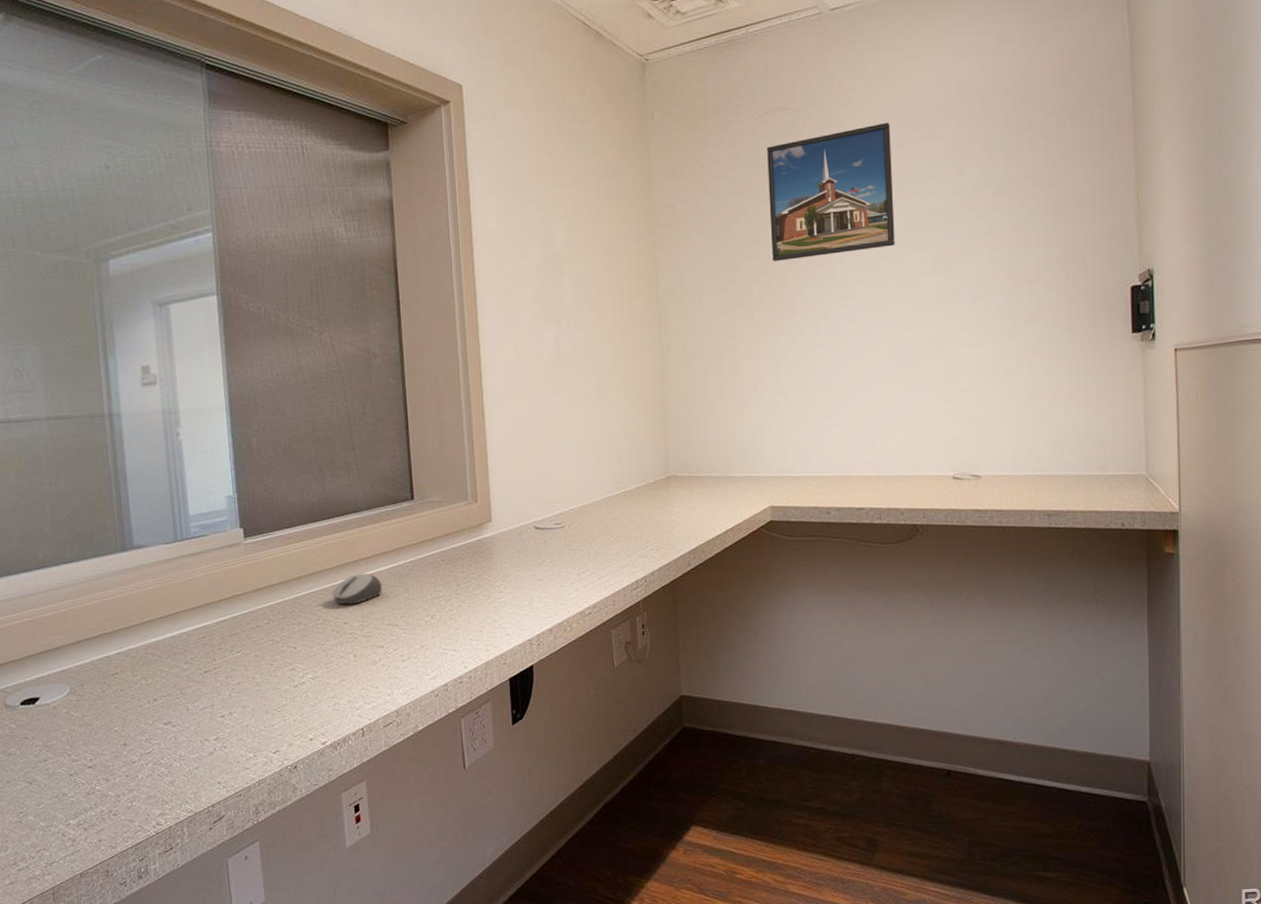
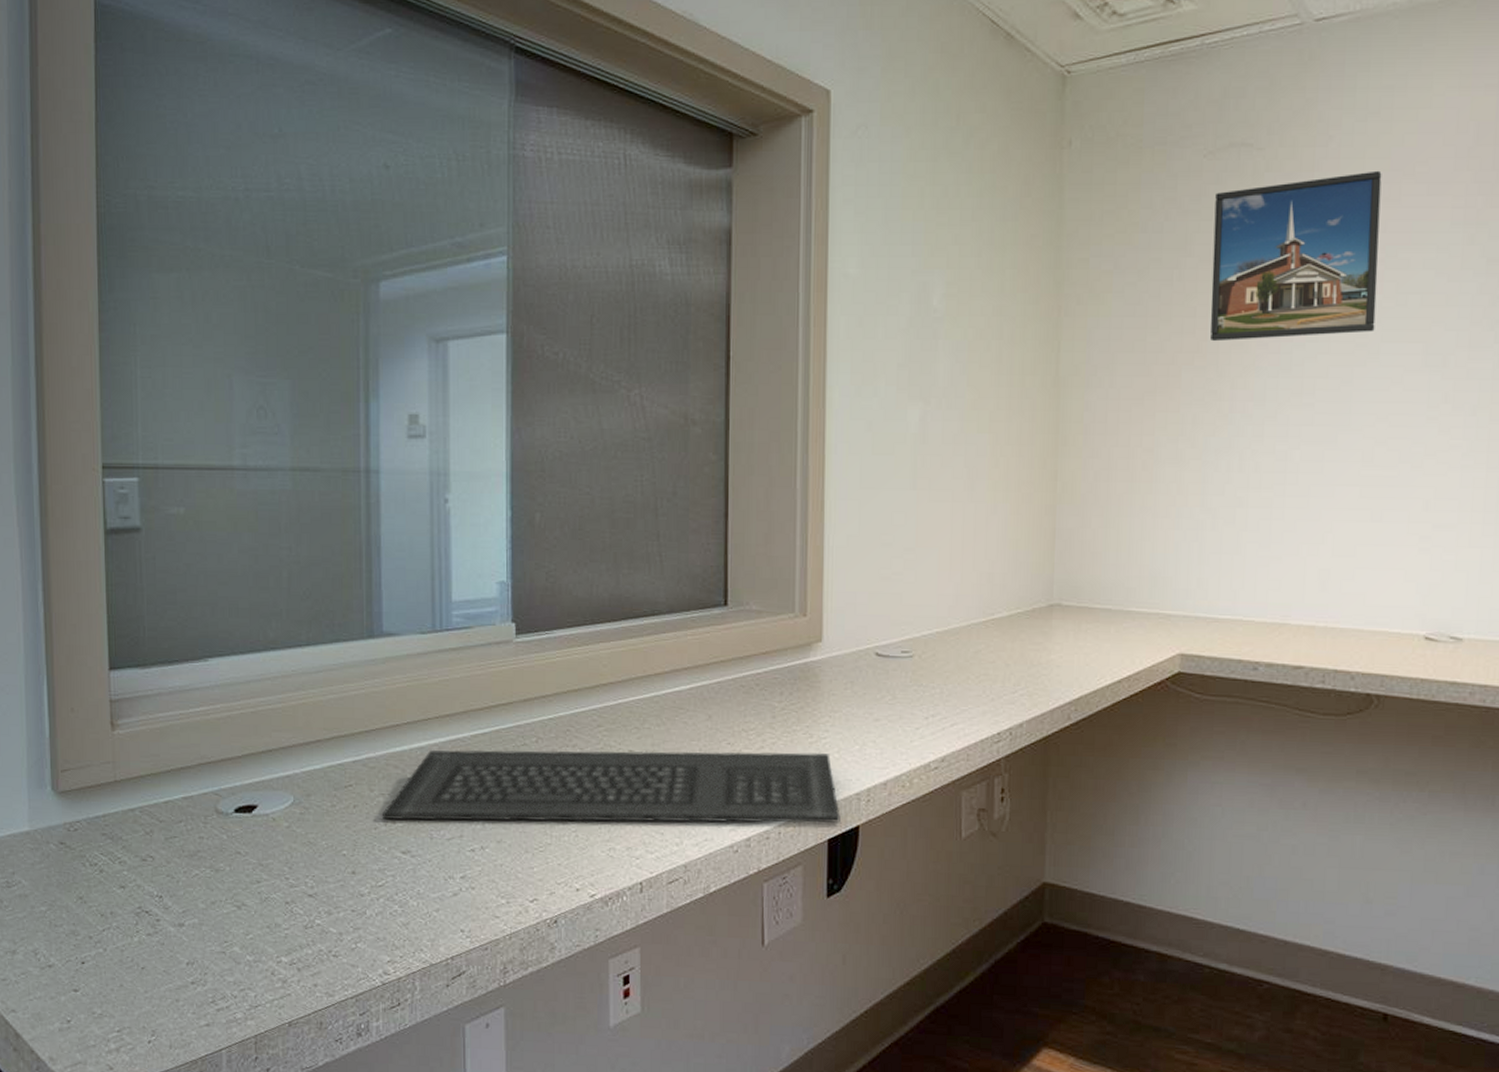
keyboard: none [144,609,518,698] -> present [381,749,840,824]
computer mouse: present [332,573,383,605] -> none [617,691,680,729]

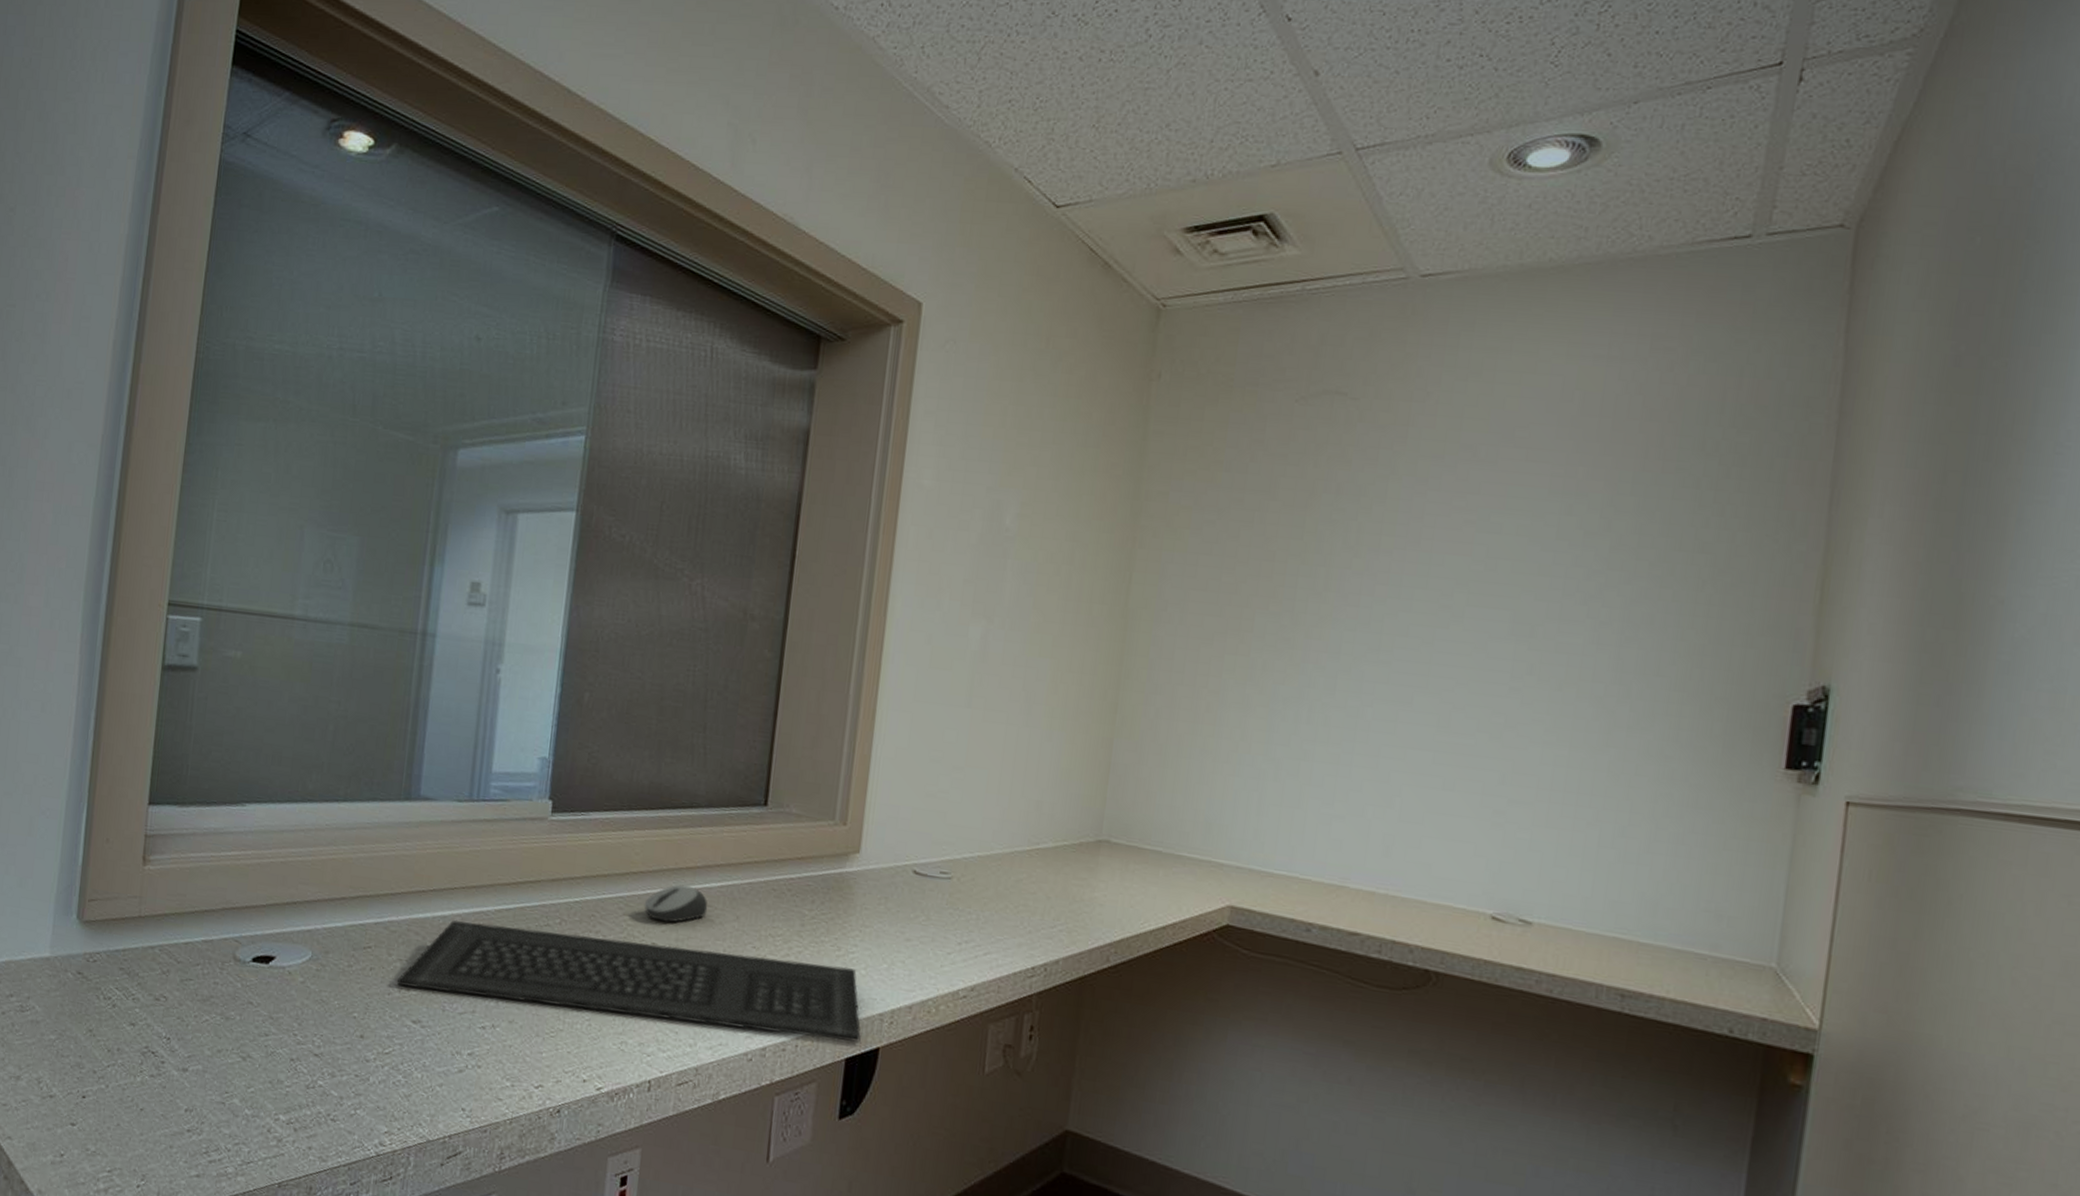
computer mouse: none [617,691,680,729] -> present [644,884,708,923]
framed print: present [1210,170,1382,342] -> none [1288,431,1480,595]

